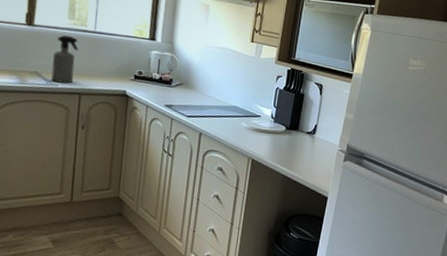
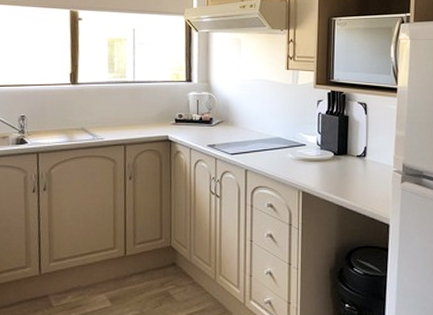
spray bottle: present [51,35,79,84] -> none [97,89,121,136]

